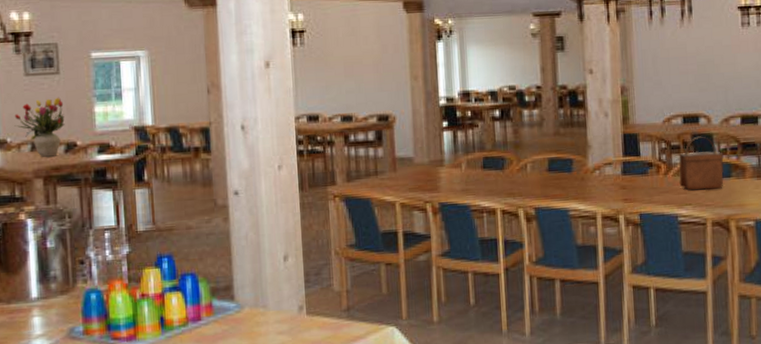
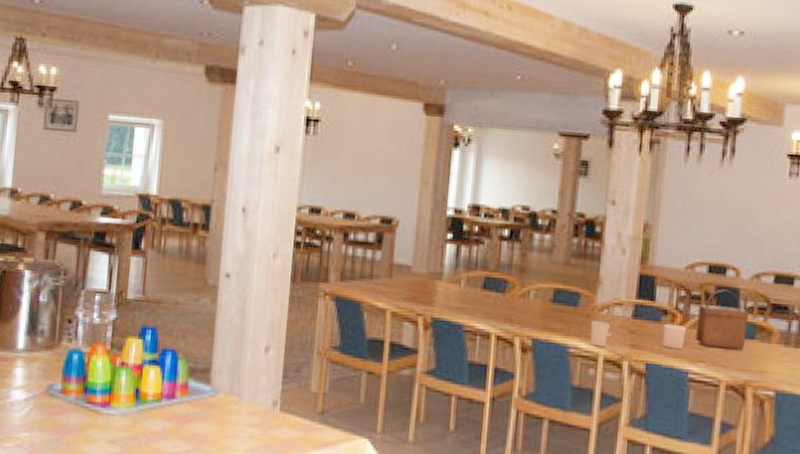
flower arrangement: present [14,97,65,157] -> none [27,154,76,212]
cup: none [585,181,606,206] -> present [590,320,612,347]
mug: none [651,174,671,198] -> present [662,323,687,350]

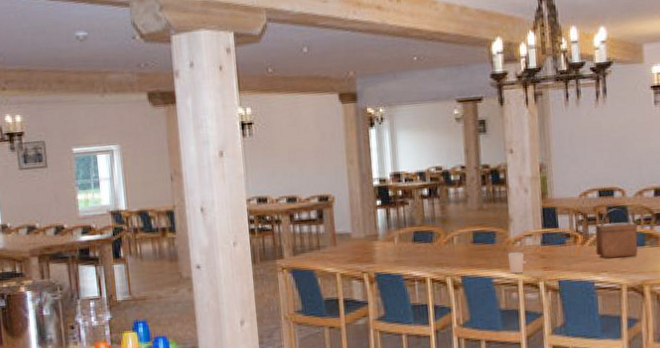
mug: present [662,323,687,350] -> none [569,244,588,265]

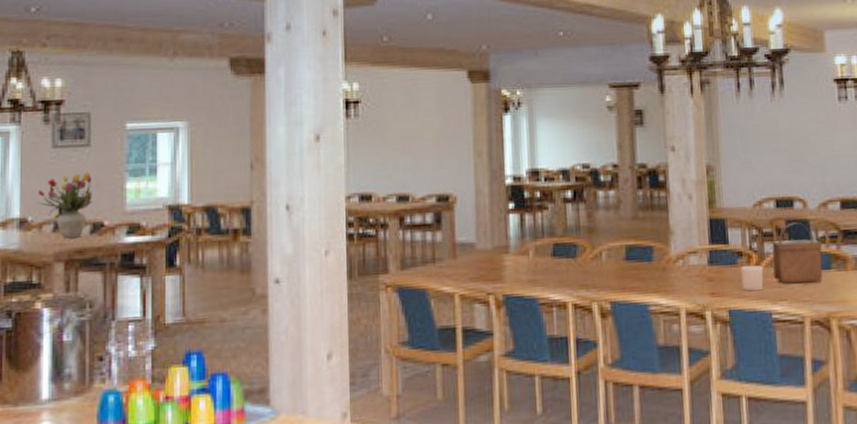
flower arrangement: none [13,187,54,239] -> present [37,171,93,238]
cup: present [507,251,527,274] -> none [667,272,691,300]
mug: none [569,244,588,265] -> present [741,265,764,292]

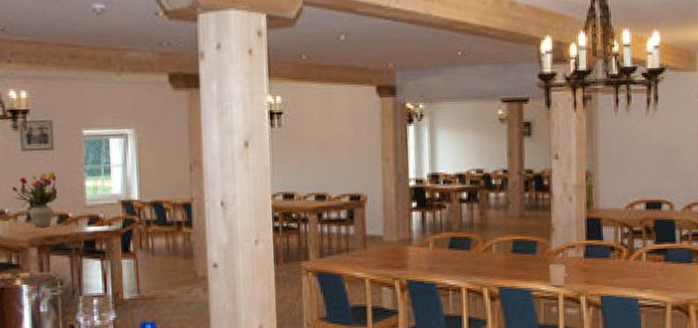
cup: none [667,272,691,300] -> present [548,263,569,287]
mug: present [741,265,764,292] -> none [613,258,633,281]
handbag: present [772,222,823,284] -> none [640,222,686,275]

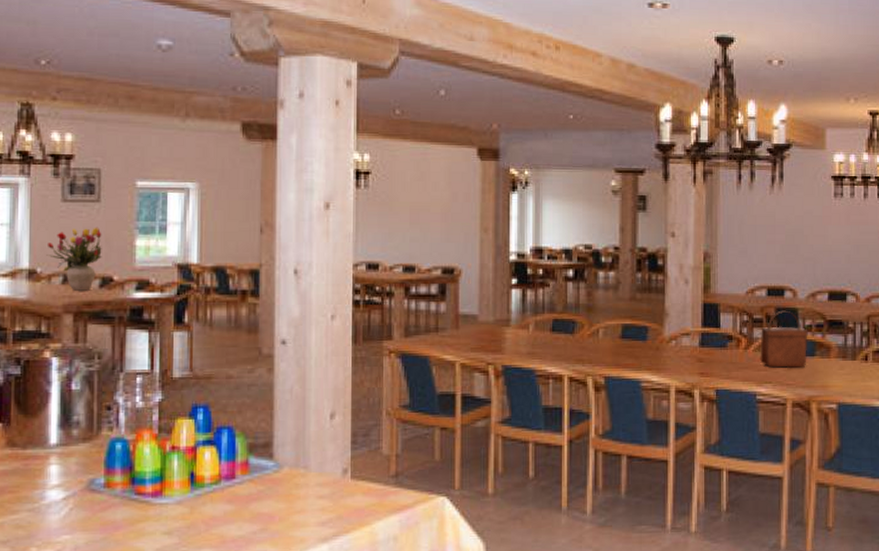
cup: present [548,263,569,287] -> none [660,352,682,378]
handbag: none [640,222,686,275] -> present [760,310,808,369]

